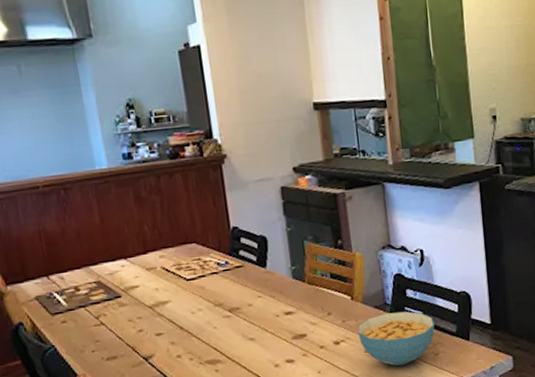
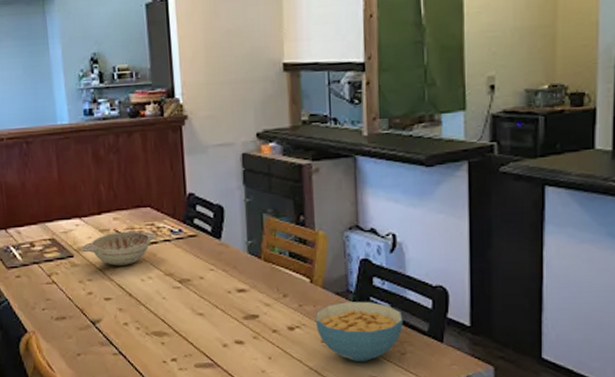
decorative bowl: none [128,266,204,302] -> present [81,231,157,266]

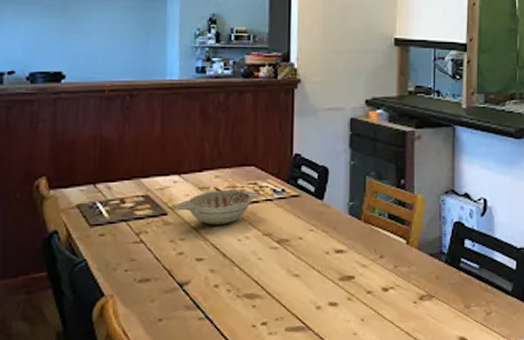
cereal bowl: present [315,301,403,362] -> none [409,262,490,323]

